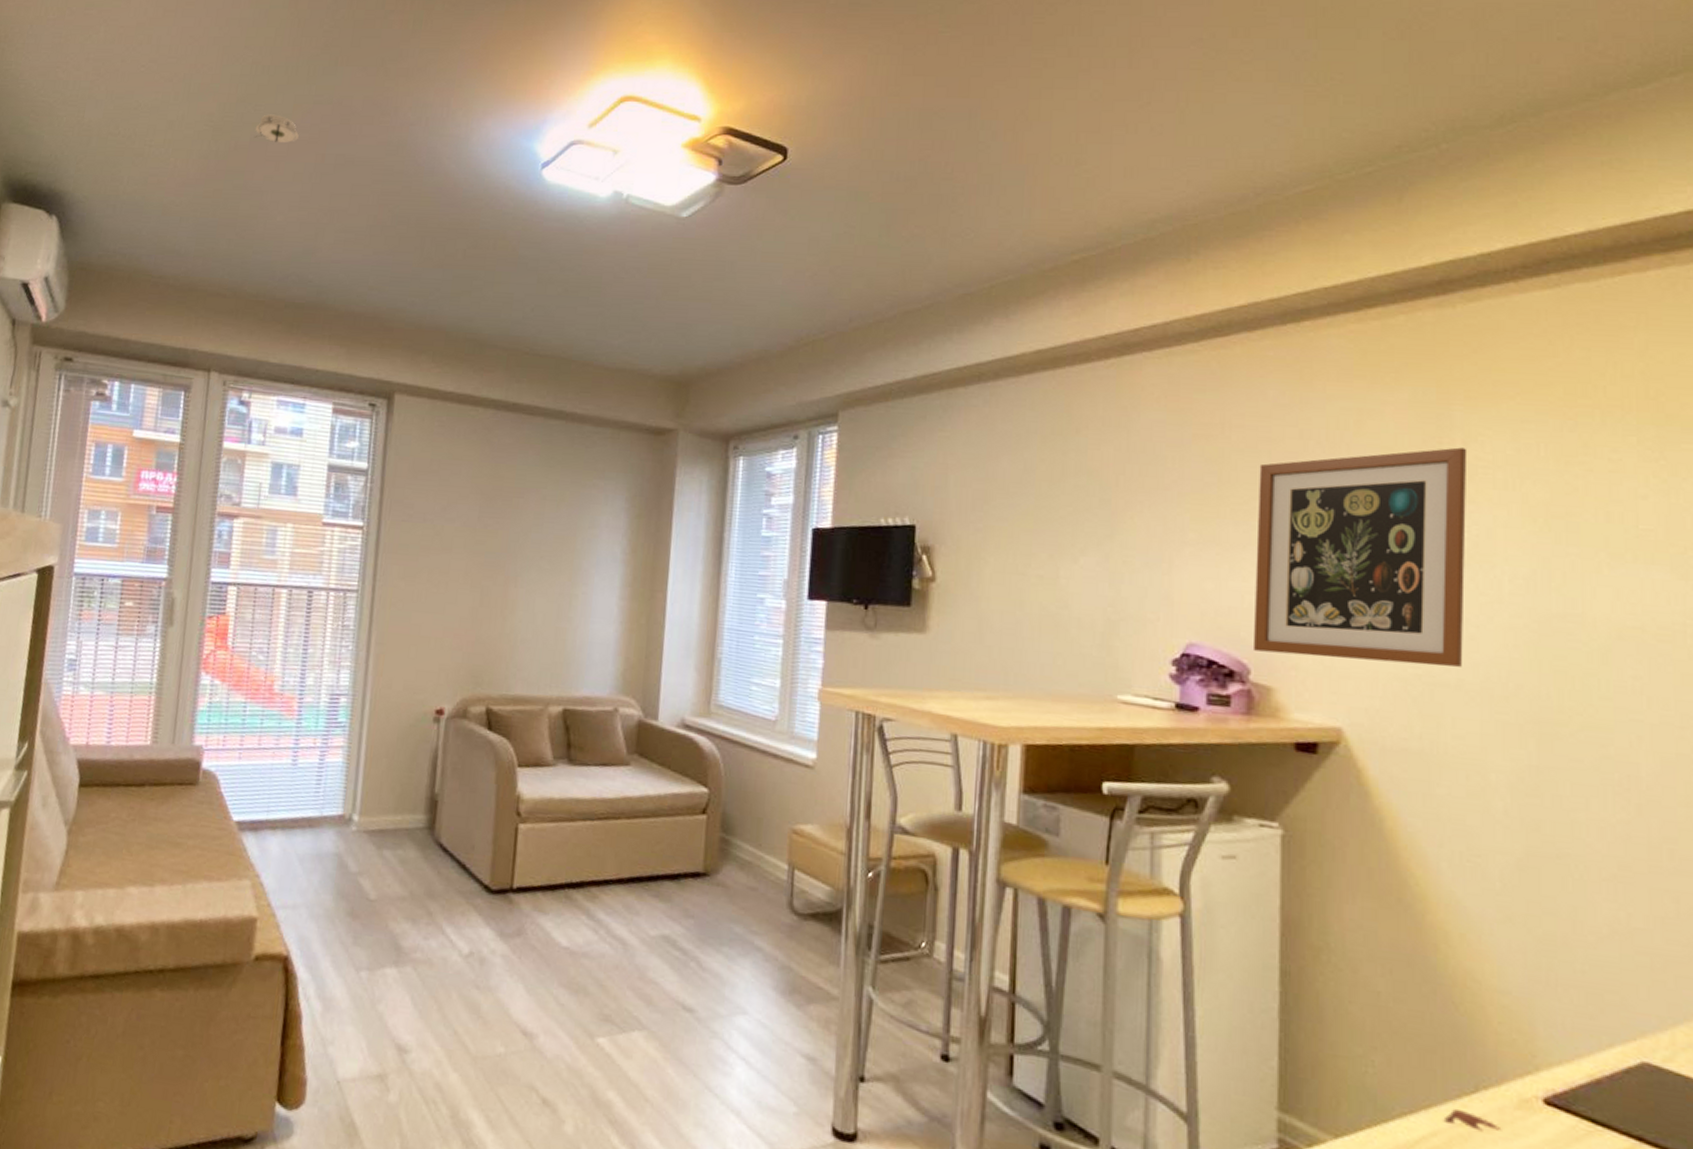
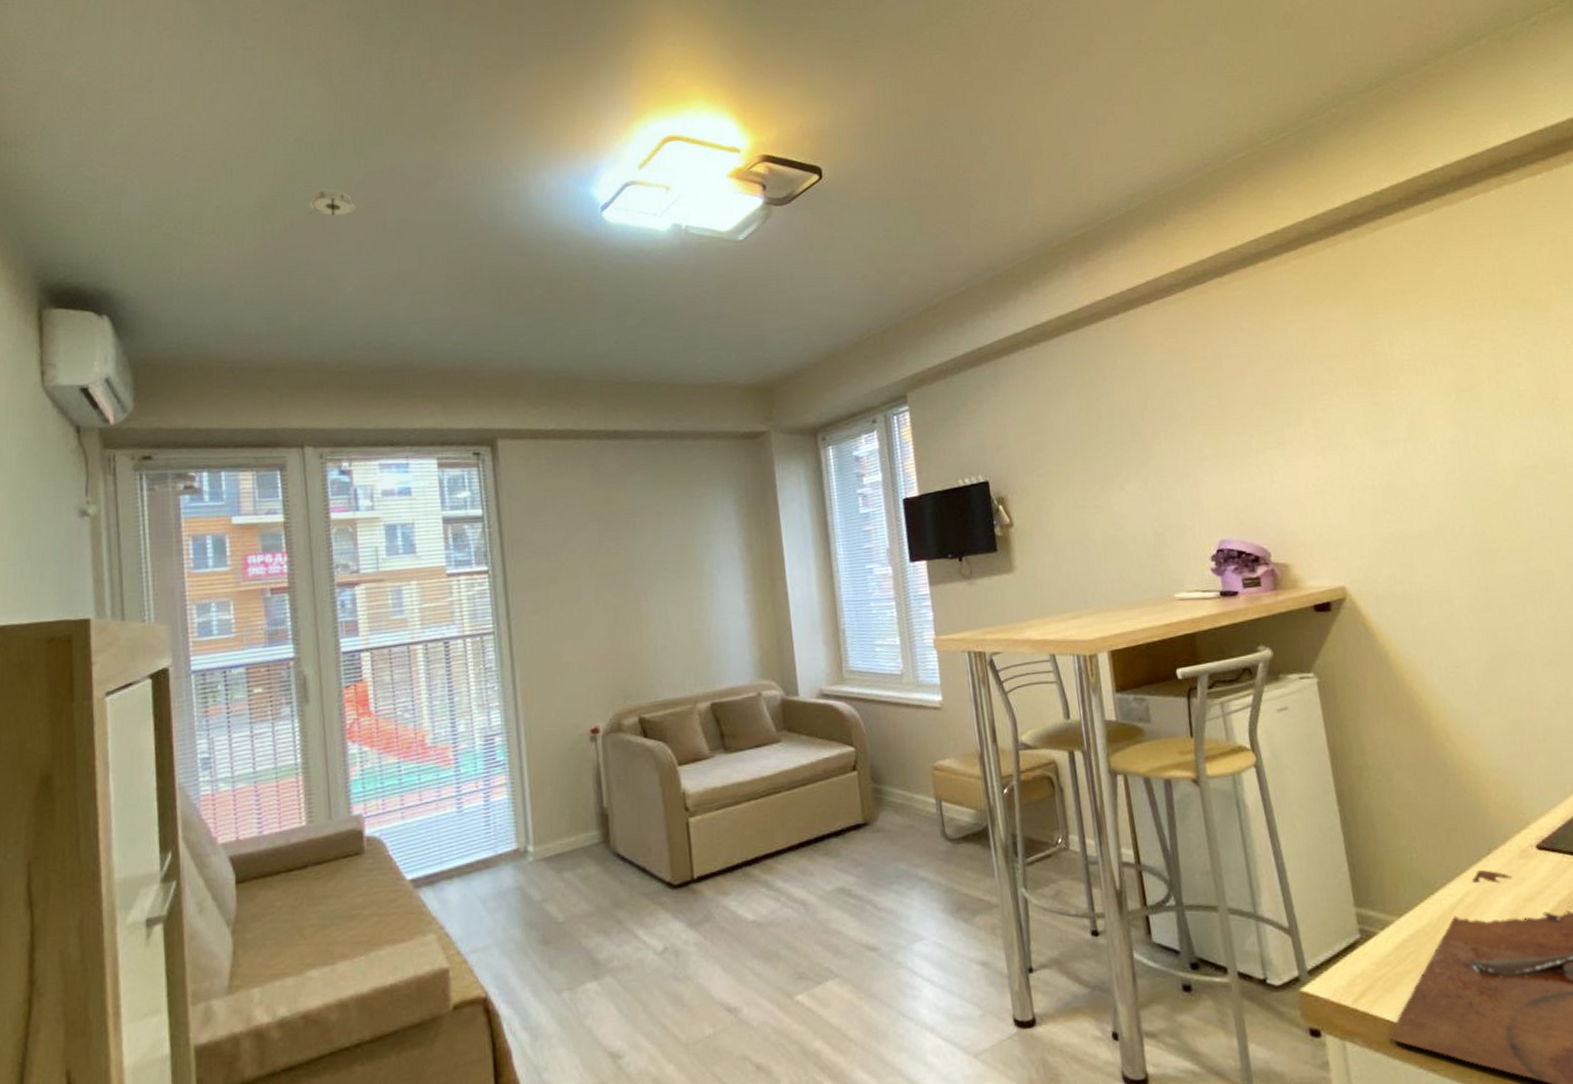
wall art: present [1252,447,1468,667] -> none [1247,347,1420,537]

